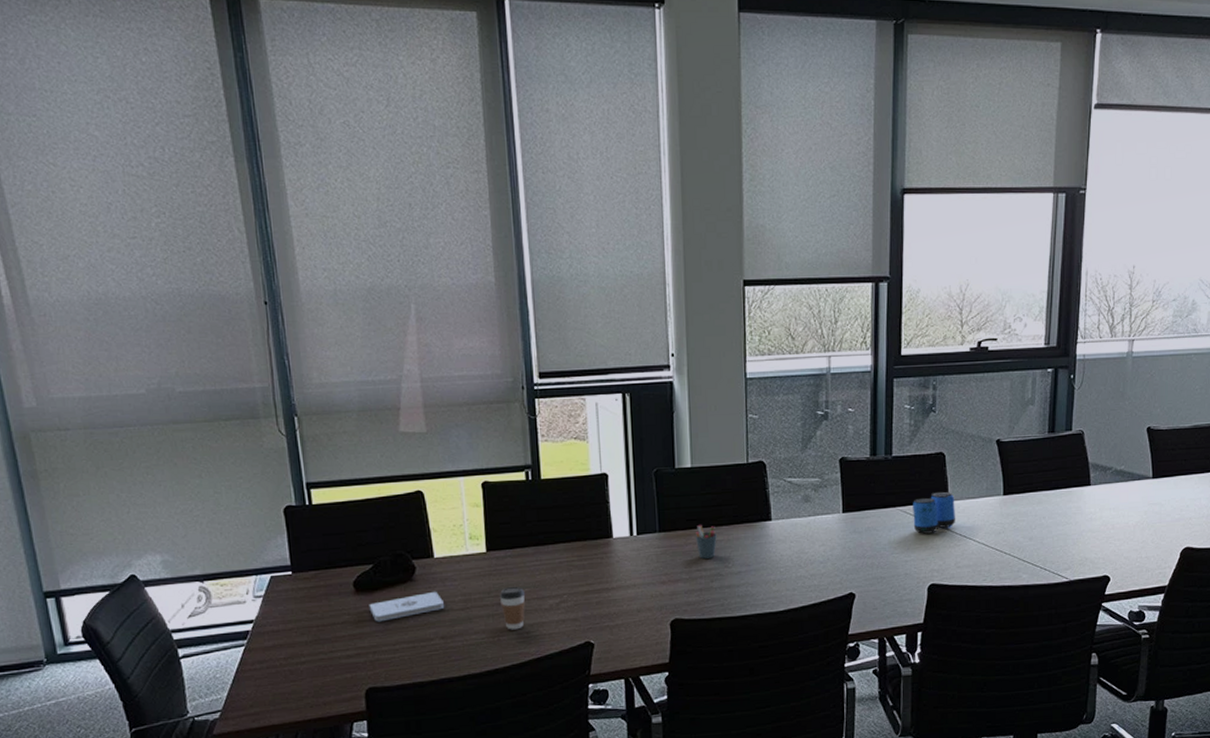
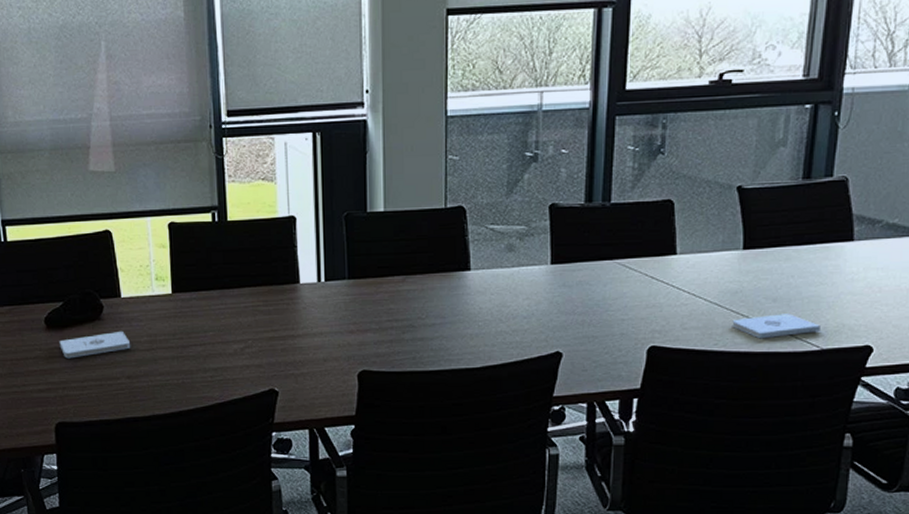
coffee cup: present [499,586,526,630] -> none [184,329,210,373]
pen holder: present [695,524,717,559] -> none [386,272,410,309]
barrel: present [913,491,956,534] -> none [633,243,684,290]
notepad: none [997,550,1068,574] -> present [732,313,820,339]

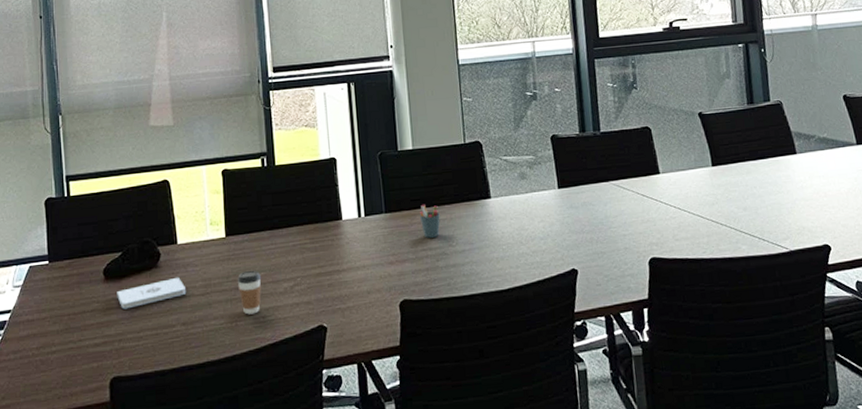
coffee cup: none [184,329,210,373] -> present [237,270,262,315]
pen holder: none [386,272,410,309] -> present [419,204,440,238]
notepad: present [732,313,820,339] -> none [714,220,786,245]

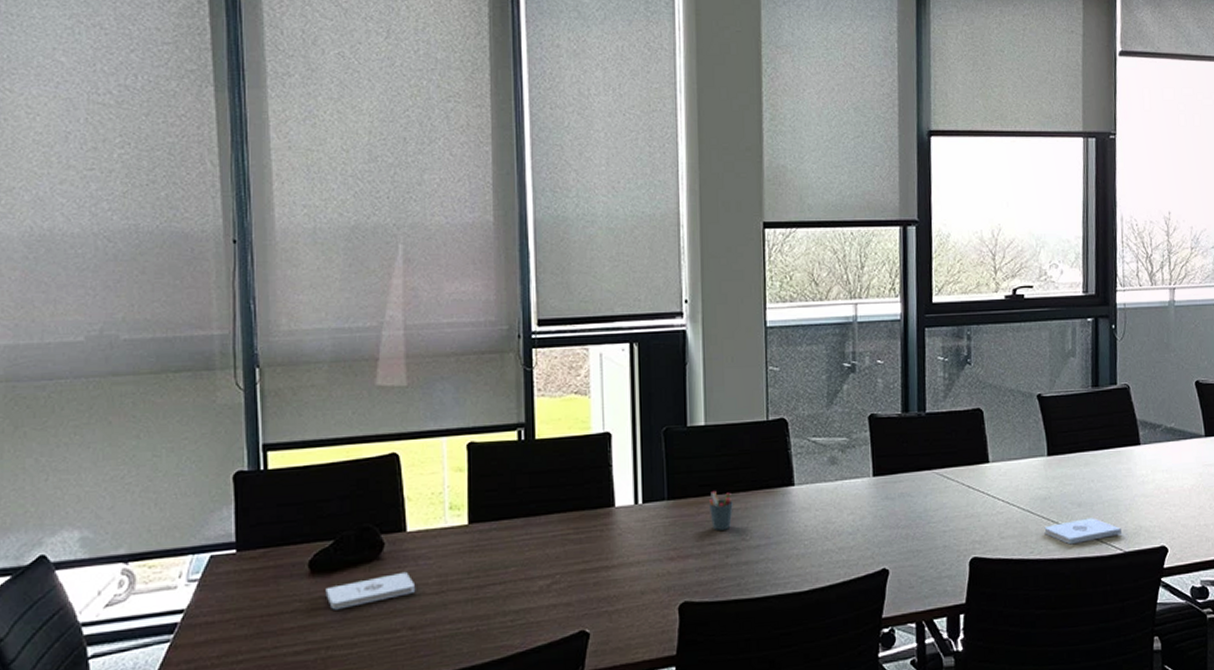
coffee cup: present [237,270,262,315] -> none [480,564,512,618]
notepad: none [714,220,786,245] -> present [1044,518,1121,545]

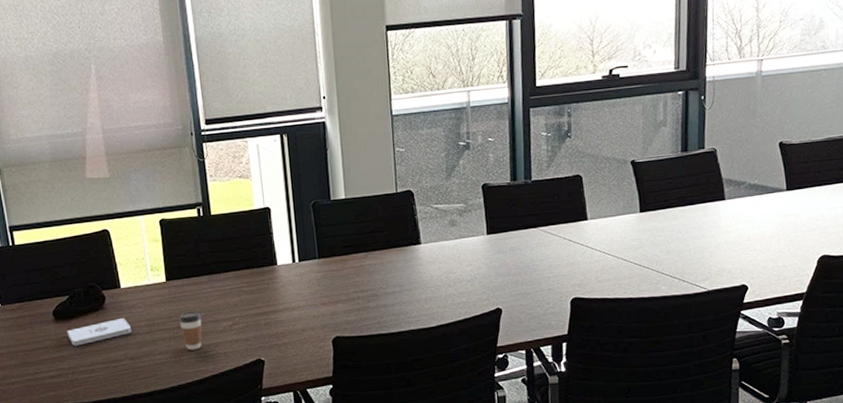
coffee cup: none [480,564,512,618] -> present [179,311,202,351]
pen holder: present [708,490,733,530] -> none [351,250,372,281]
notepad: present [1044,518,1121,545] -> none [636,263,706,286]

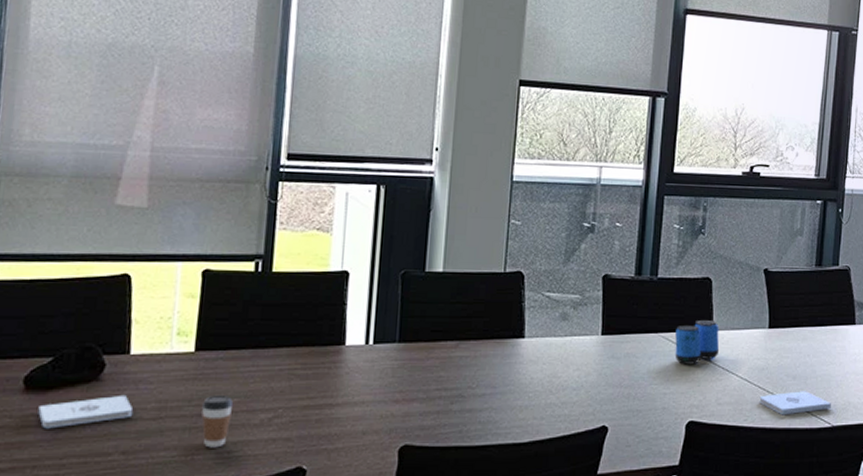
barrel: none [553,211,595,252] -> present [675,319,720,365]
notepad: none [636,263,706,286] -> present [759,391,831,415]

